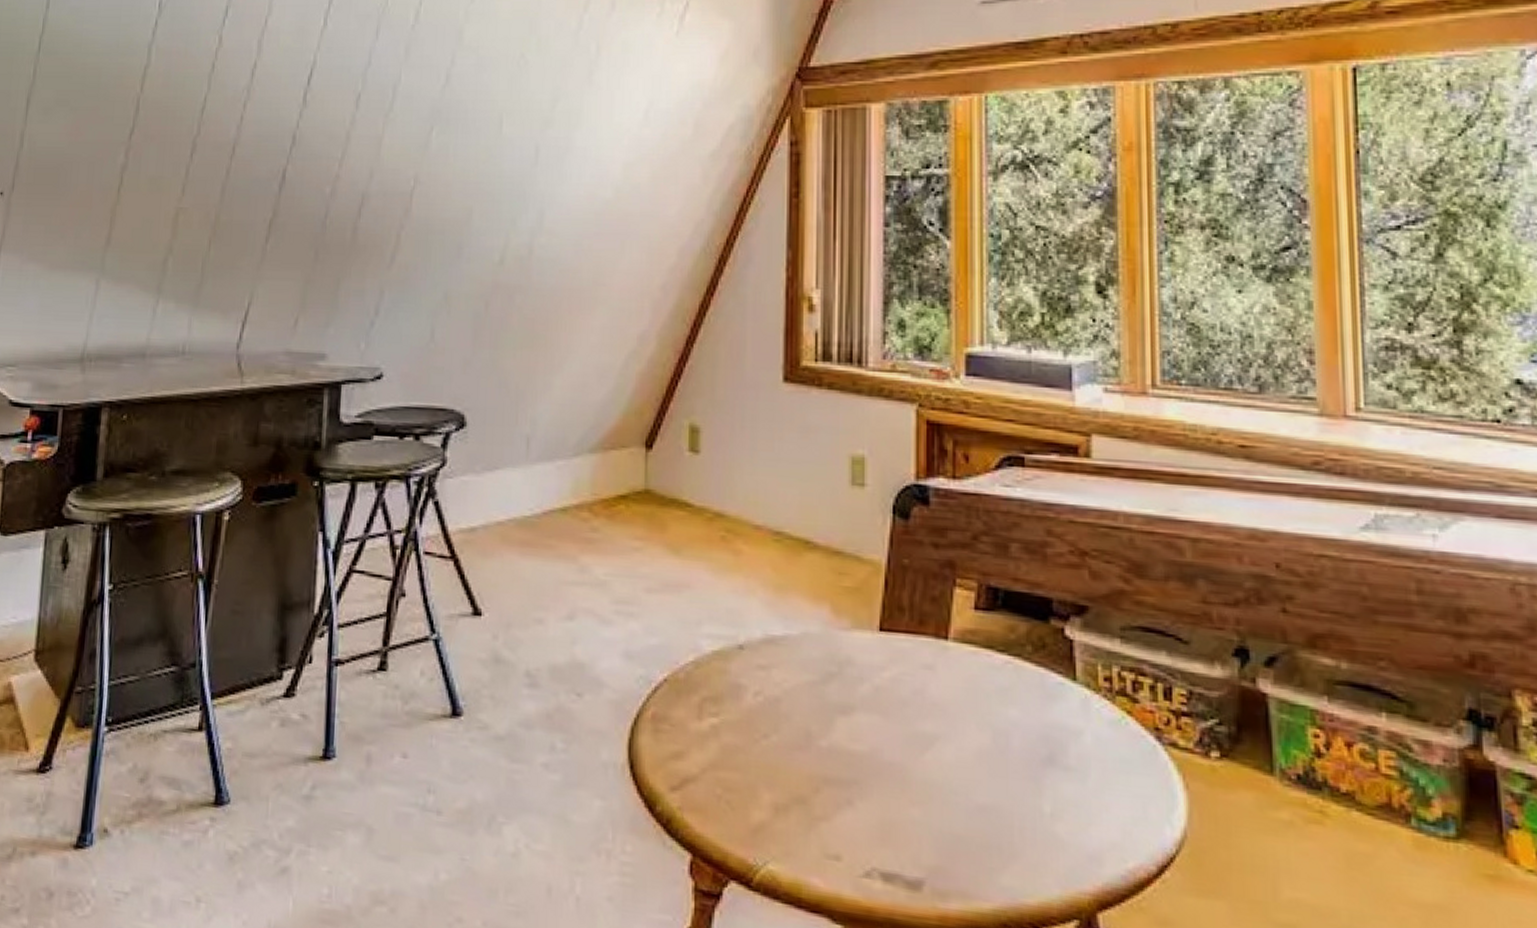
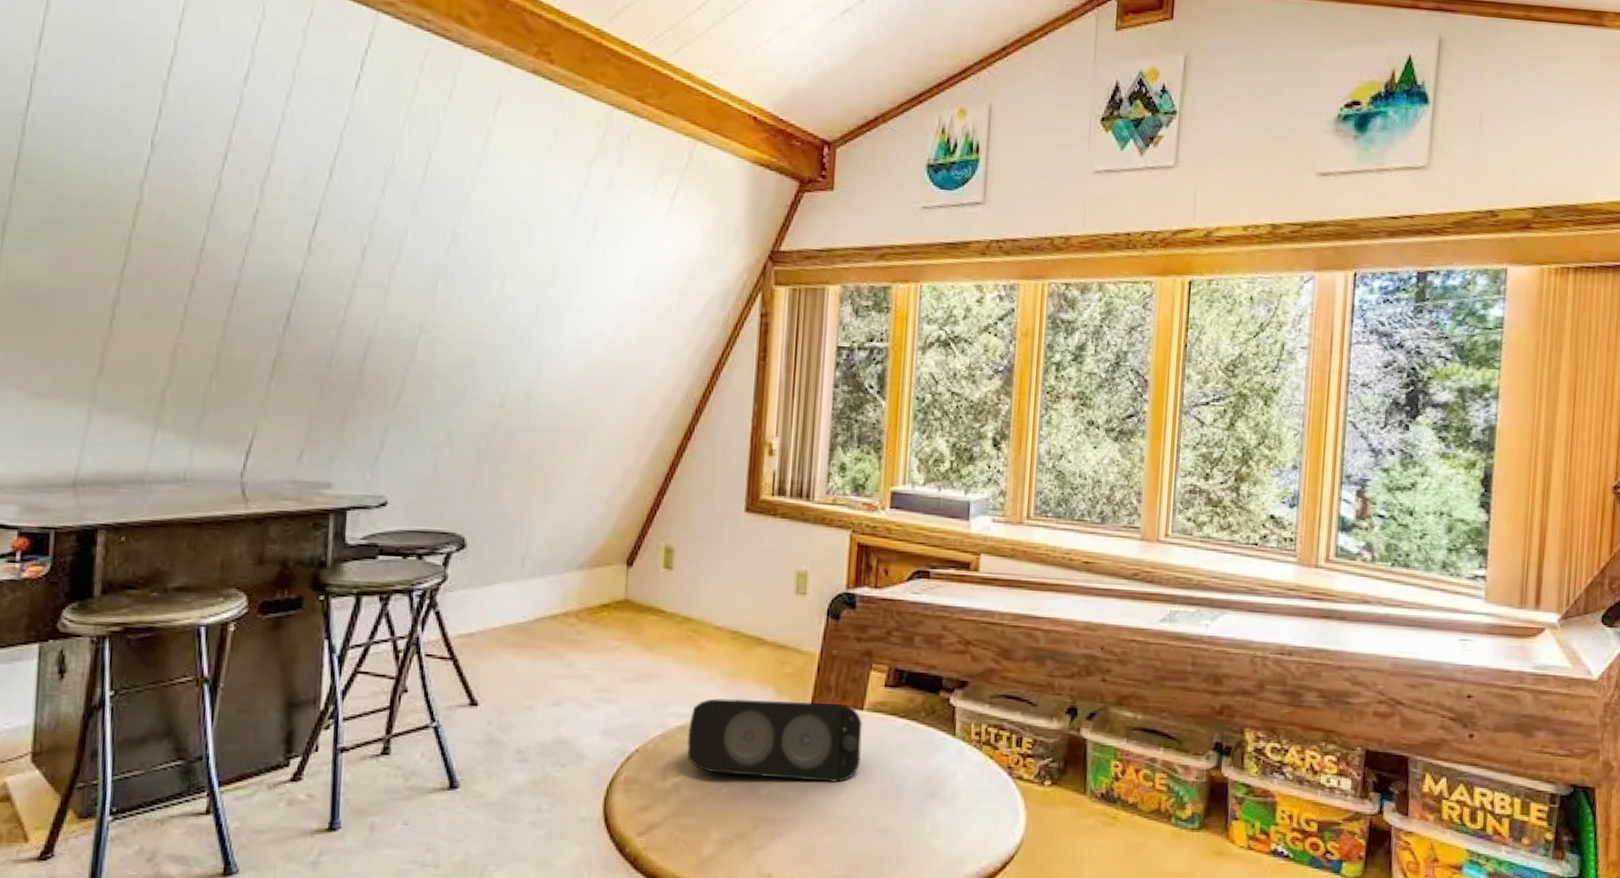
speaker: none [725,617,950,737] -> present [686,698,862,783]

